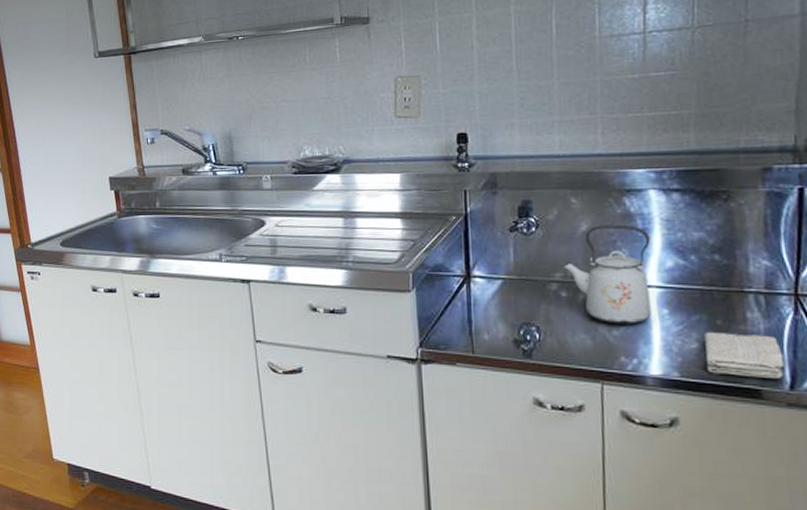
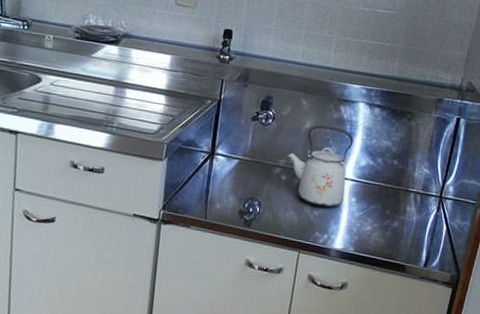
washcloth: present [703,331,784,378] -> none [373,218,424,258]

